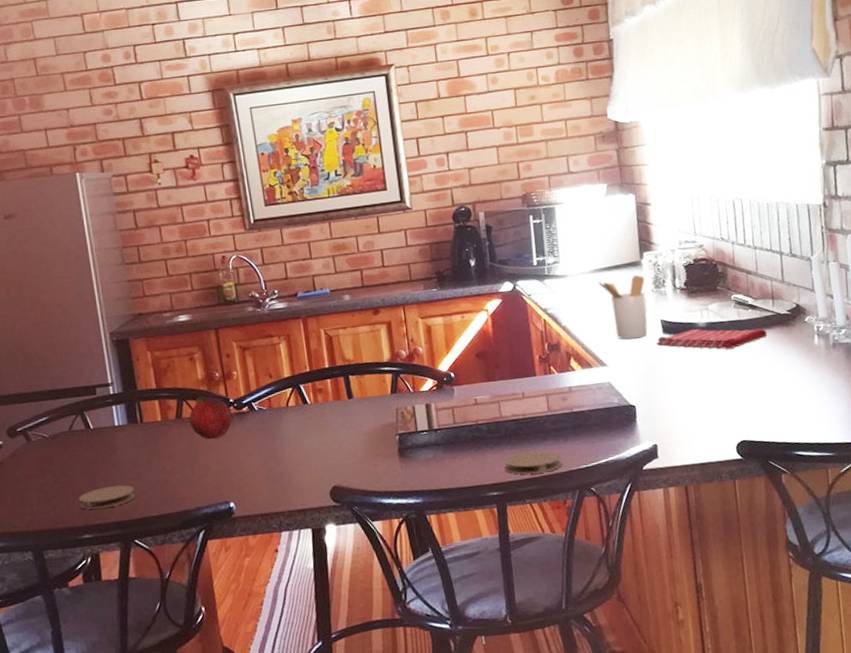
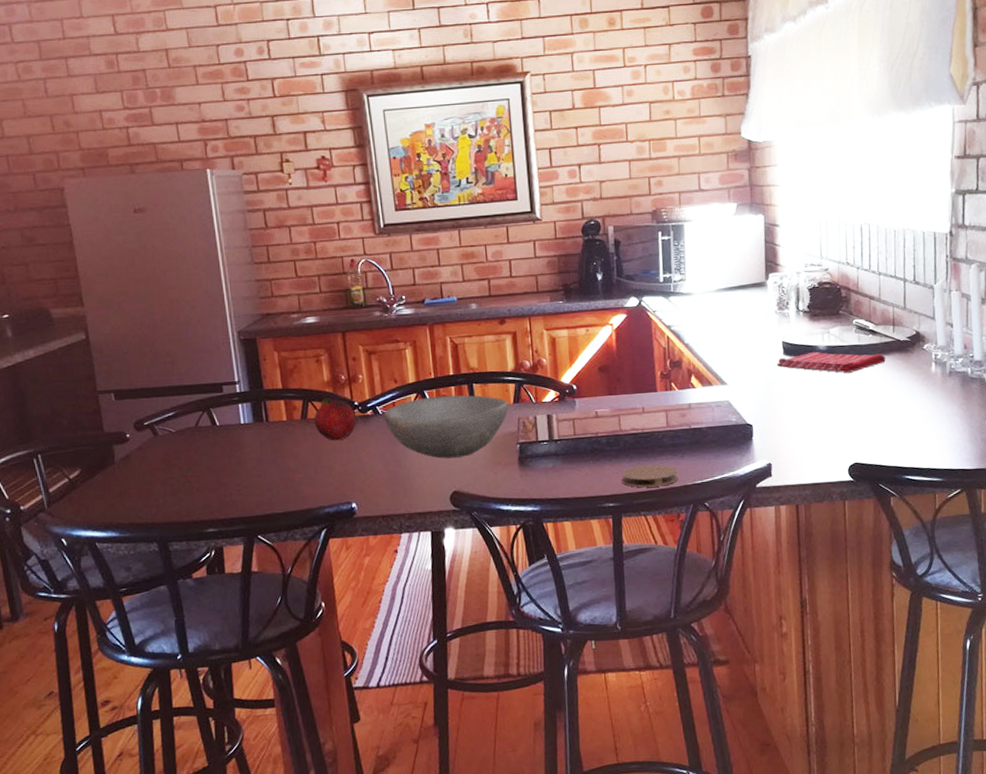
coaster: present [79,485,136,510] -> none [204,482,260,505]
bowl: none [259,387,386,454] -> present [383,395,508,459]
utensil holder: present [597,274,648,340] -> none [722,295,770,360]

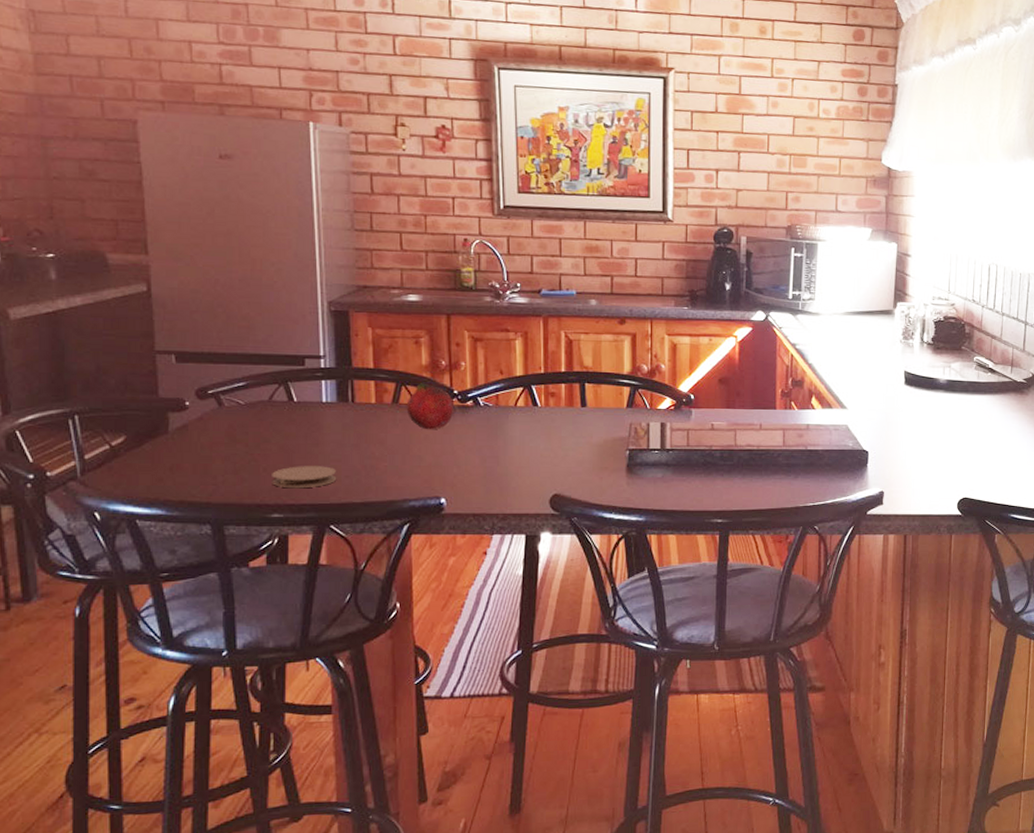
coaster: none [204,482,260,505] -> present [272,466,337,489]
bowl: present [383,395,508,459] -> none [484,392,620,459]
coaster: present [621,464,679,488] -> none [732,483,791,506]
dish towel: present [777,351,886,374] -> none [897,384,1002,409]

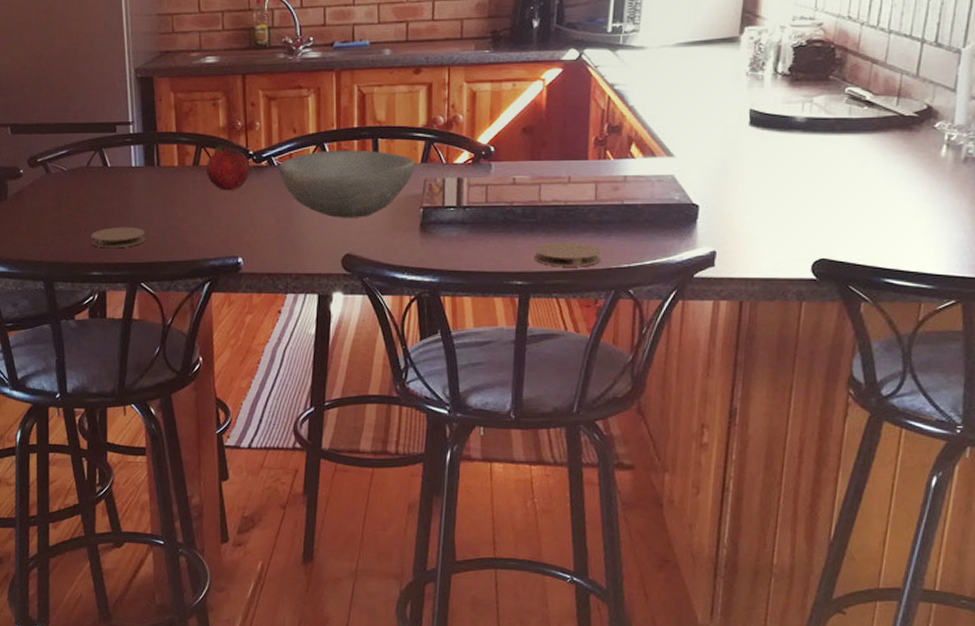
bowl: none [484,392,620,459] -> present [278,150,414,218]
coaster: none [732,483,791,506] -> present [534,242,602,267]

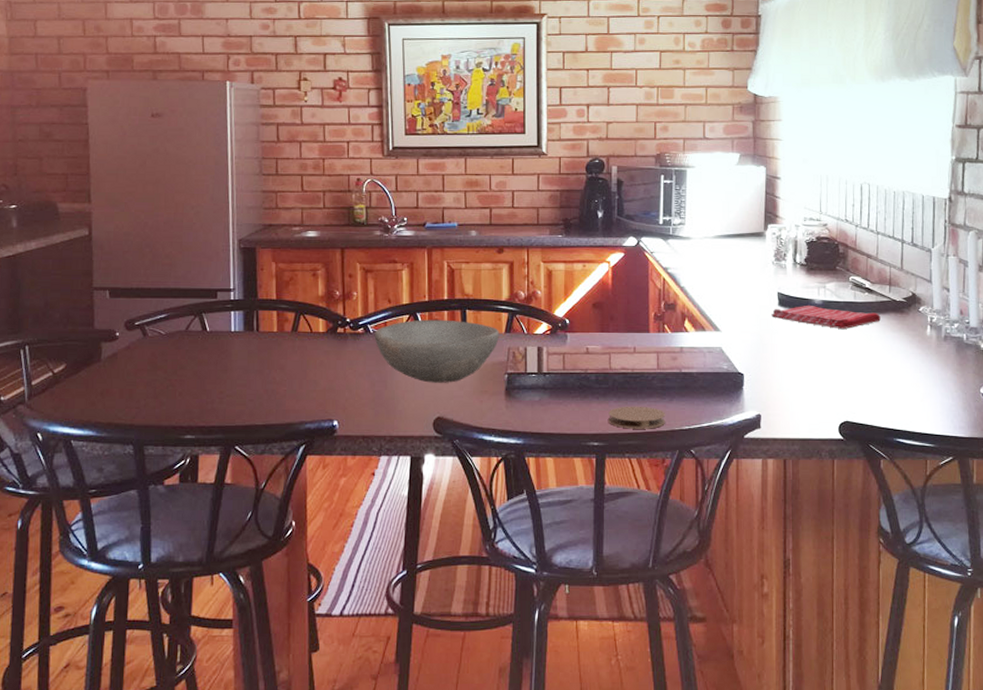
coaster: present [91,227,146,249] -> none [186,390,242,412]
fruit: present [206,143,250,191] -> none [304,311,347,356]
dish towel: none [739,123,881,152] -> present [771,305,881,330]

